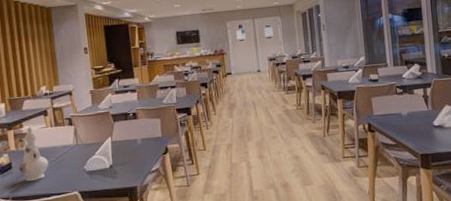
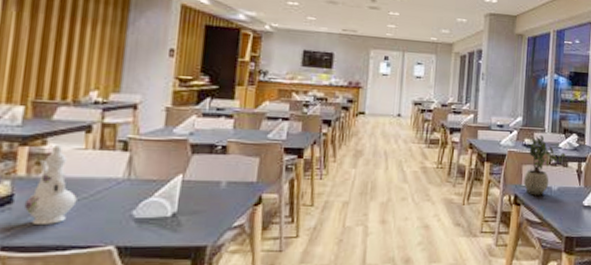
potted plant: none [373,69,410,122] -> present [523,135,566,196]

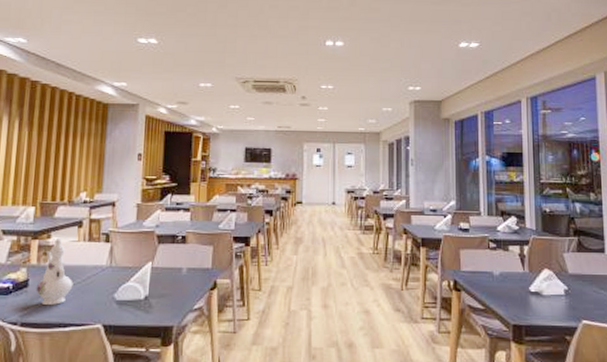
potted plant: present [523,135,566,196] -> none [462,218,505,281]

